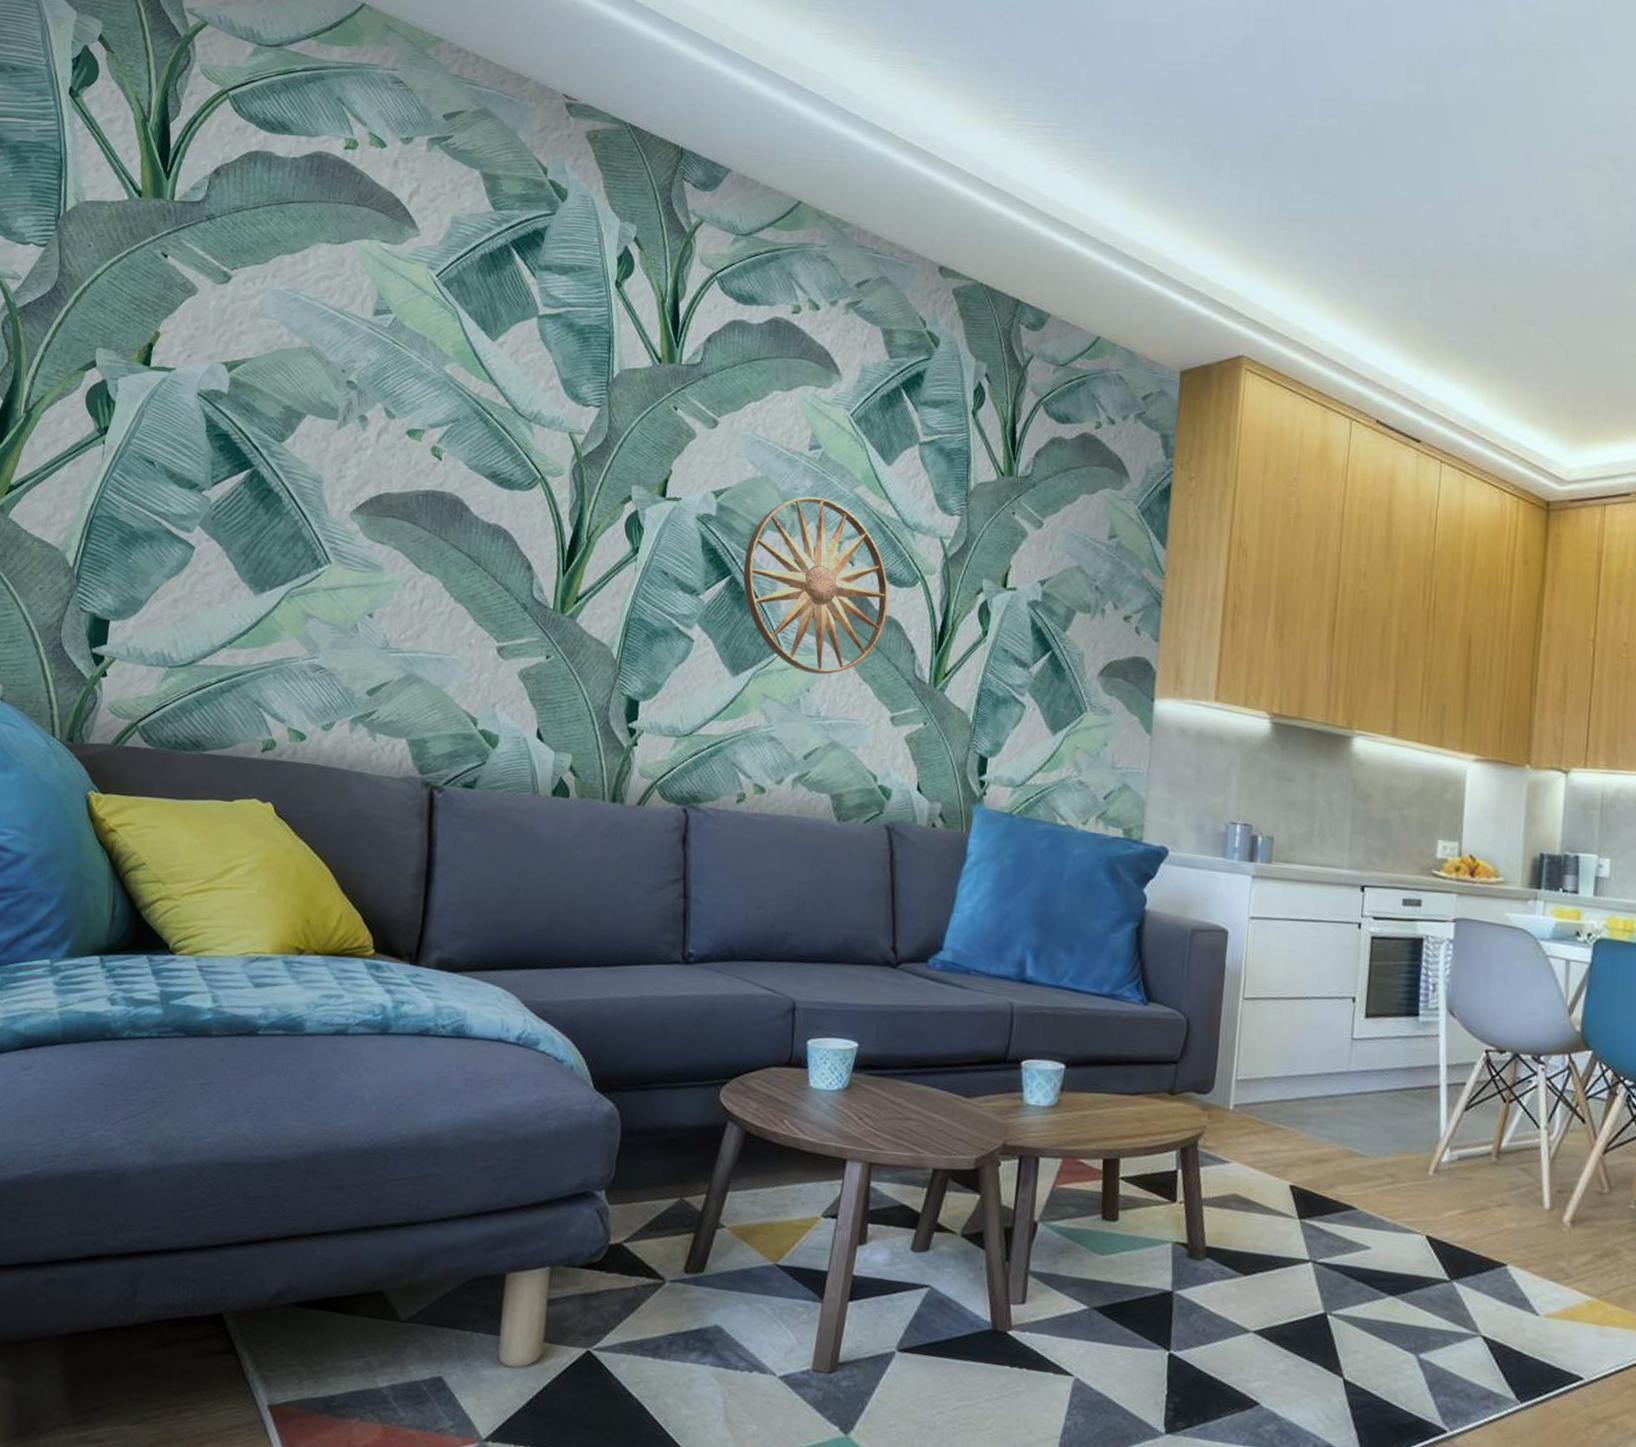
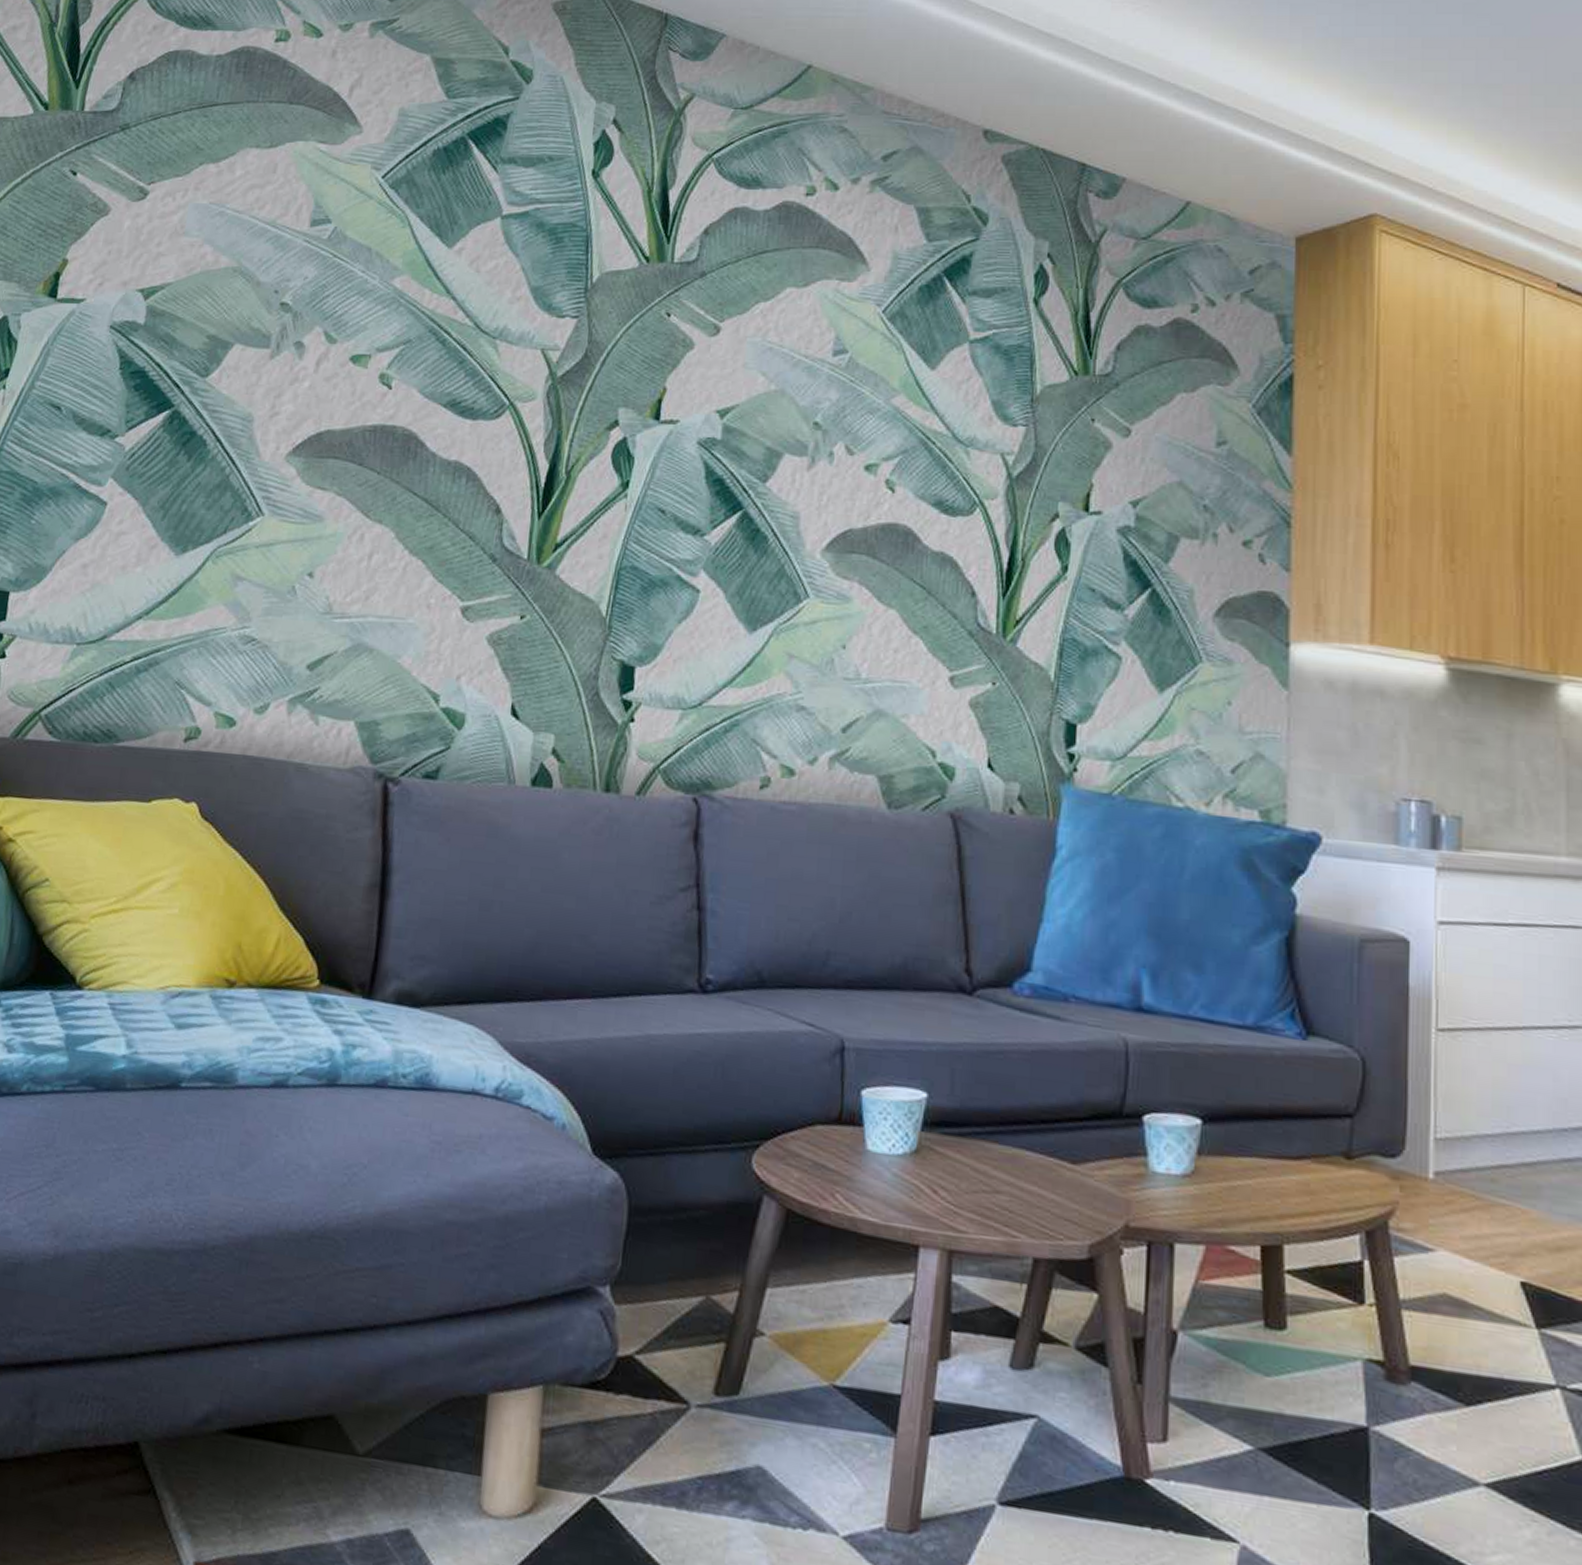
wall art: present [743,496,889,675] -> none [757,411,940,627]

